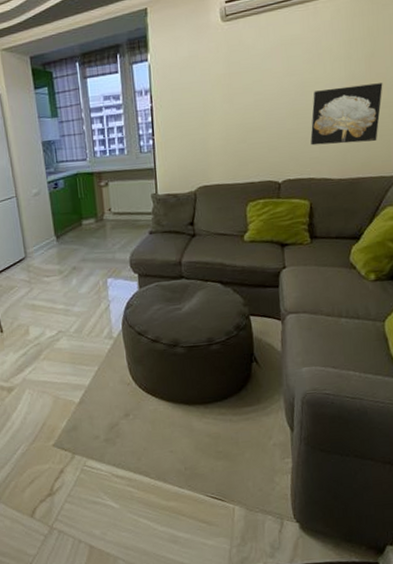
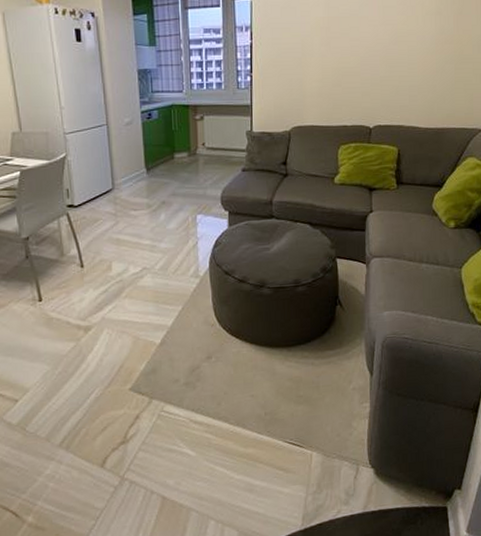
wall art: present [310,83,383,146] -> none [401,39,469,95]

